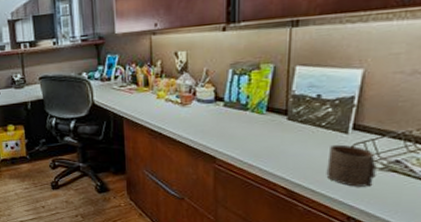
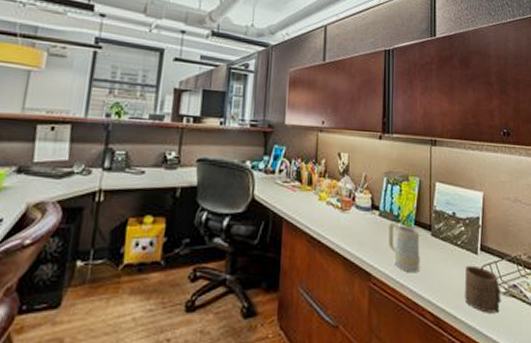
mug: none [235,110,273,155] -> present [389,222,420,273]

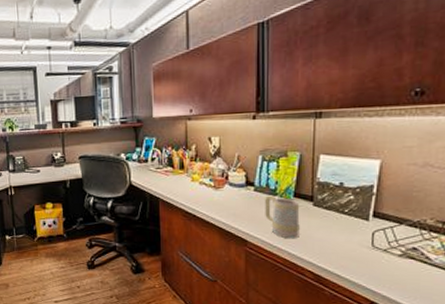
cup: present [464,265,501,313] -> none [350,231,396,273]

